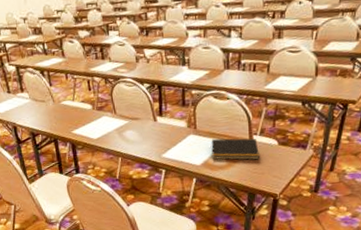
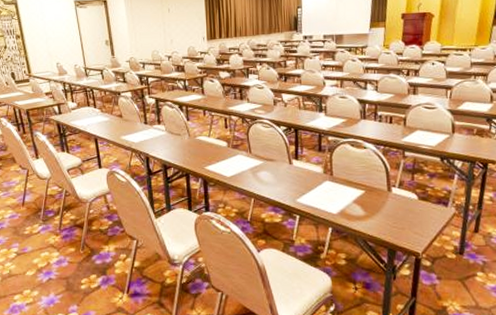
notepad: present [210,138,259,160] -> none [347,187,399,214]

